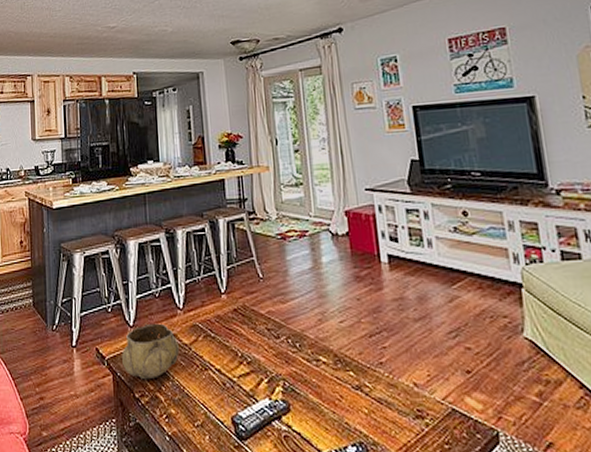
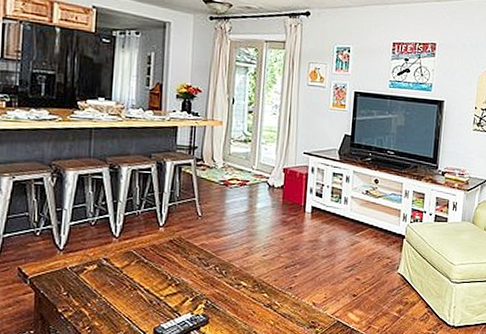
decorative bowl: present [122,323,179,380] -> none [47,248,110,297]

